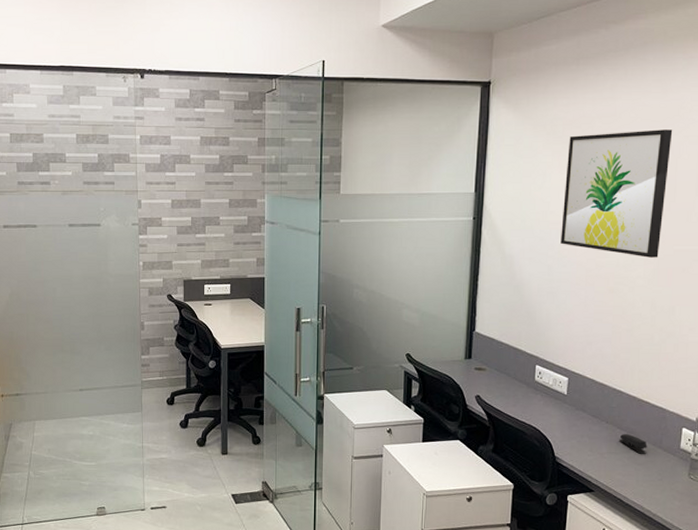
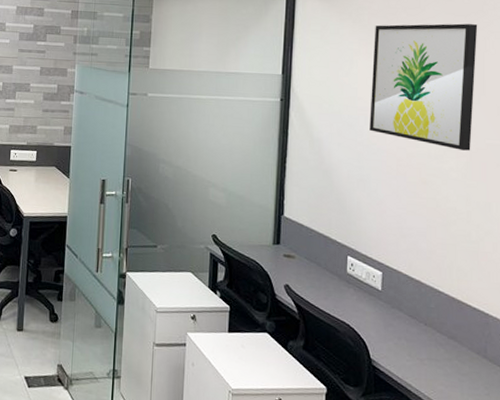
stapler: present [619,433,647,454] -> none [440,338,471,364]

